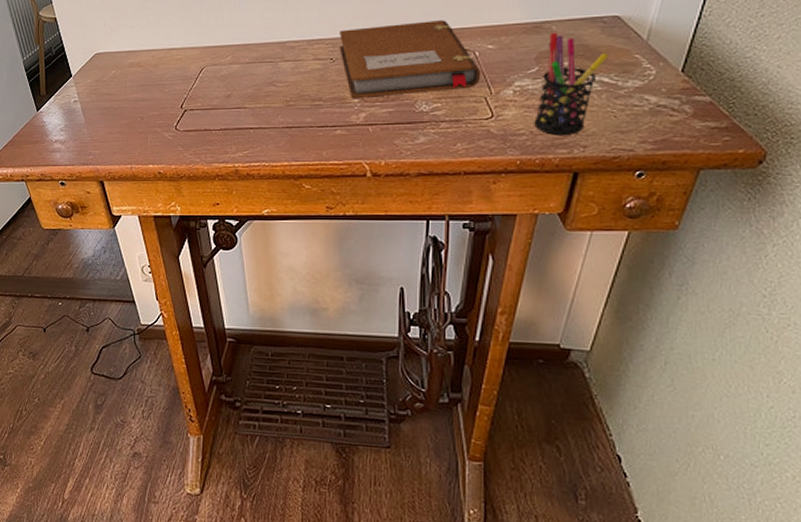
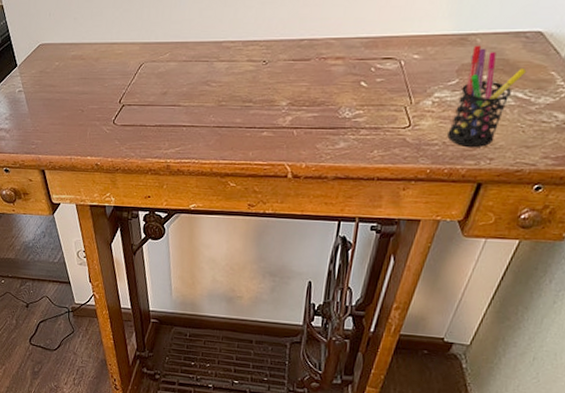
notebook: present [339,20,480,99] -> none [272,27,403,102]

